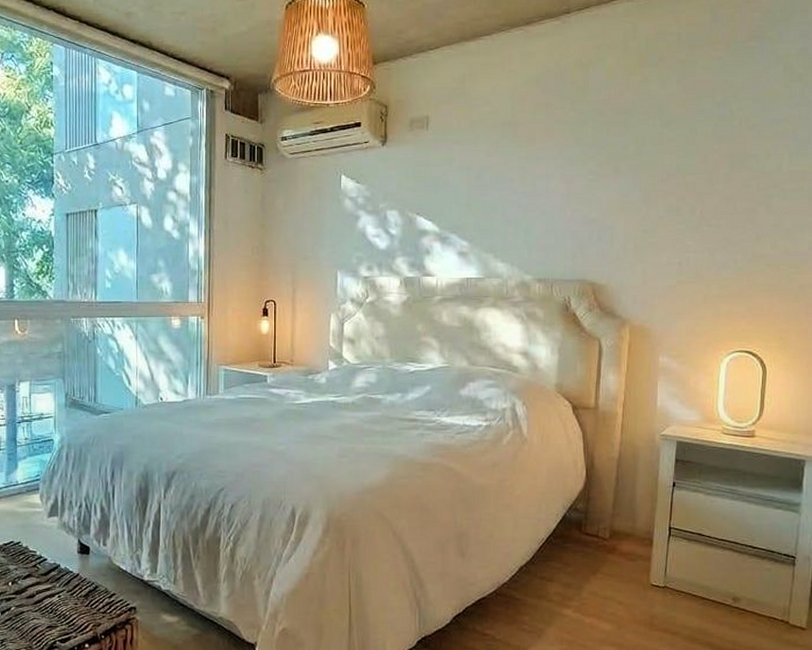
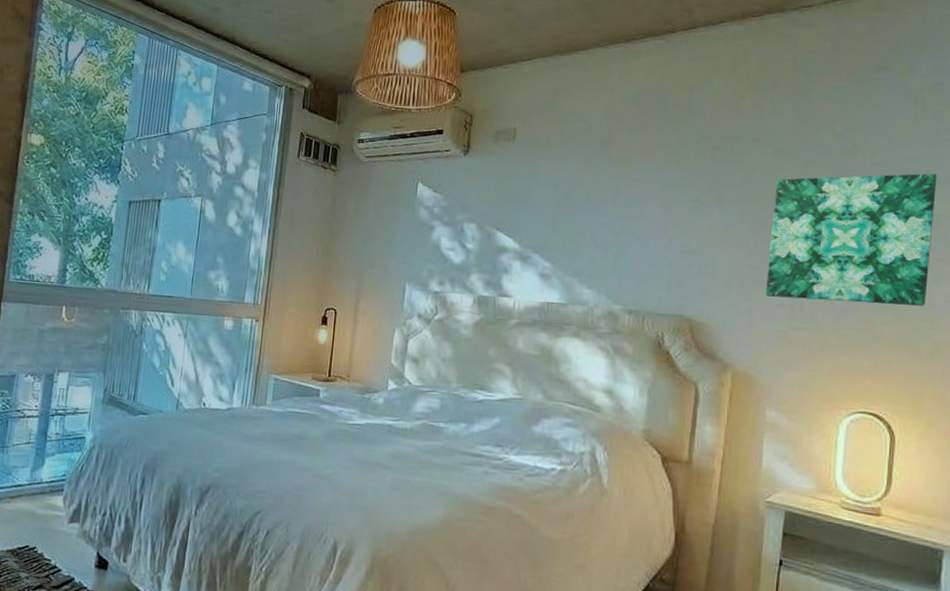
wall art: none [656,133,802,256] -> present [765,173,937,306]

